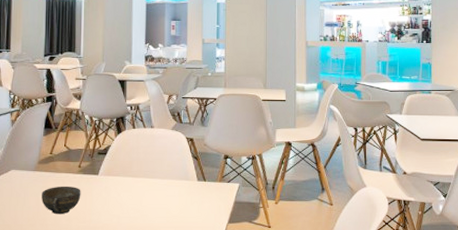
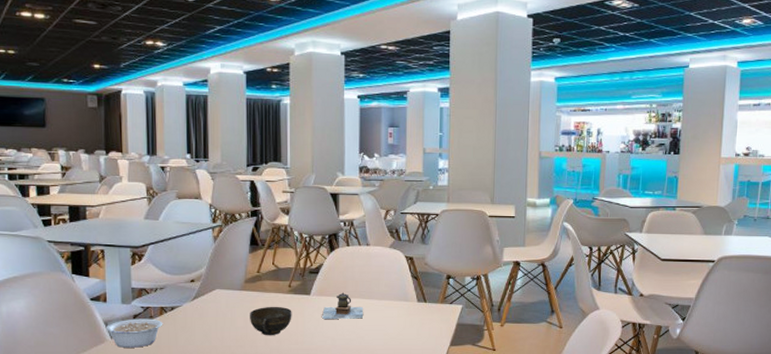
teapot: none [109,172,148,198] -> present [322,292,364,319]

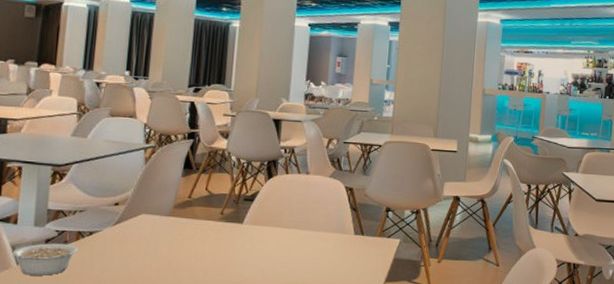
cup: present [250,306,292,336] -> none [175,234,222,267]
teapot: present [322,292,364,319] -> none [253,222,298,251]

